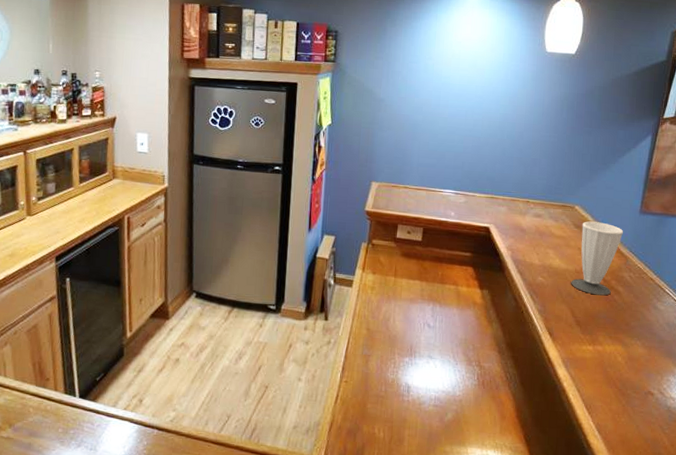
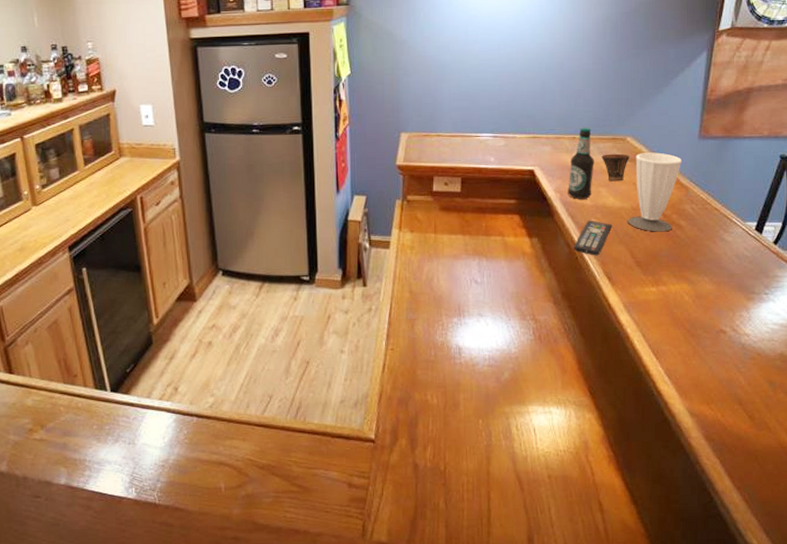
bottle: none [518,193,545,259] -> present [568,127,594,199]
remote control: none [520,278,557,312] -> present [574,220,613,256]
cup: none [551,219,577,246] -> present [601,153,630,182]

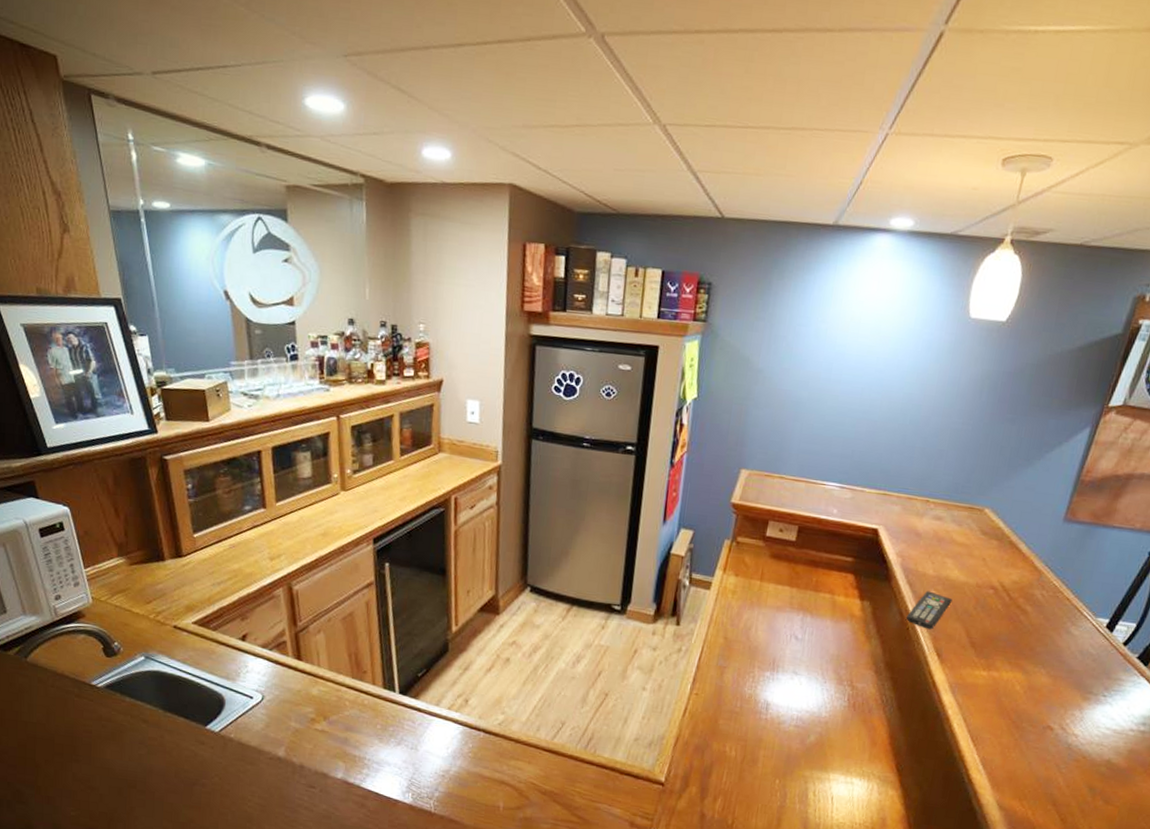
bottle: present [568,127,594,199] -> none [910,491,948,568]
cup: present [601,153,630,182] -> none [953,523,985,555]
cup: present [628,152,681,232] -> none [969,527,1040,615]

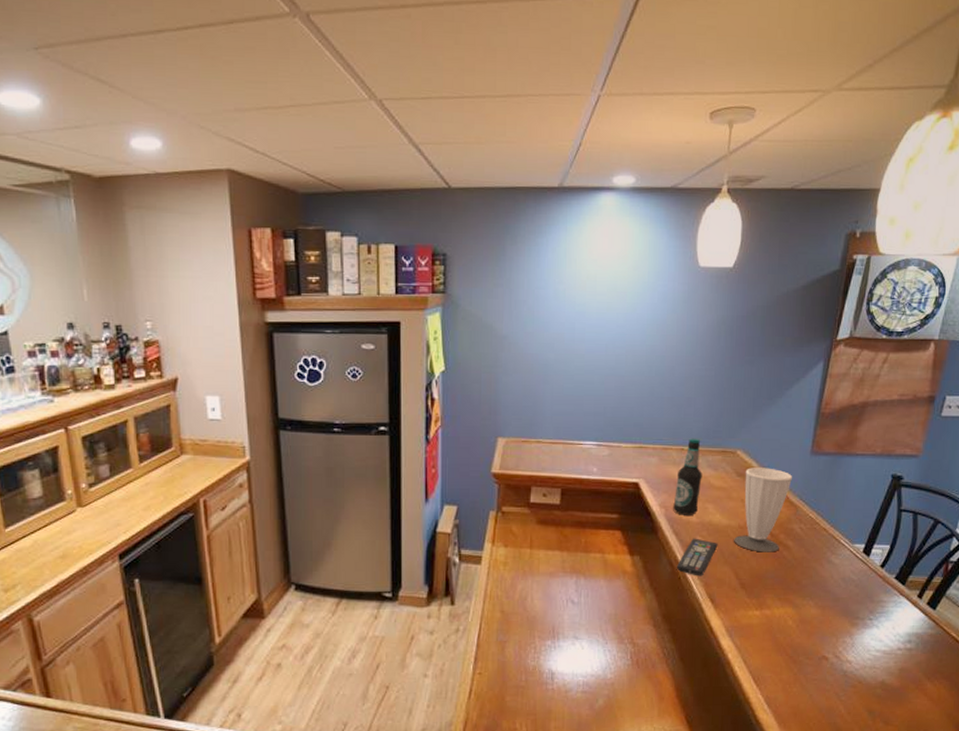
bottle: none [910,491,948,568] -> present [673,438,702,515]
cup: none [969,527,1040,615] -> present [734,468,792,552]

